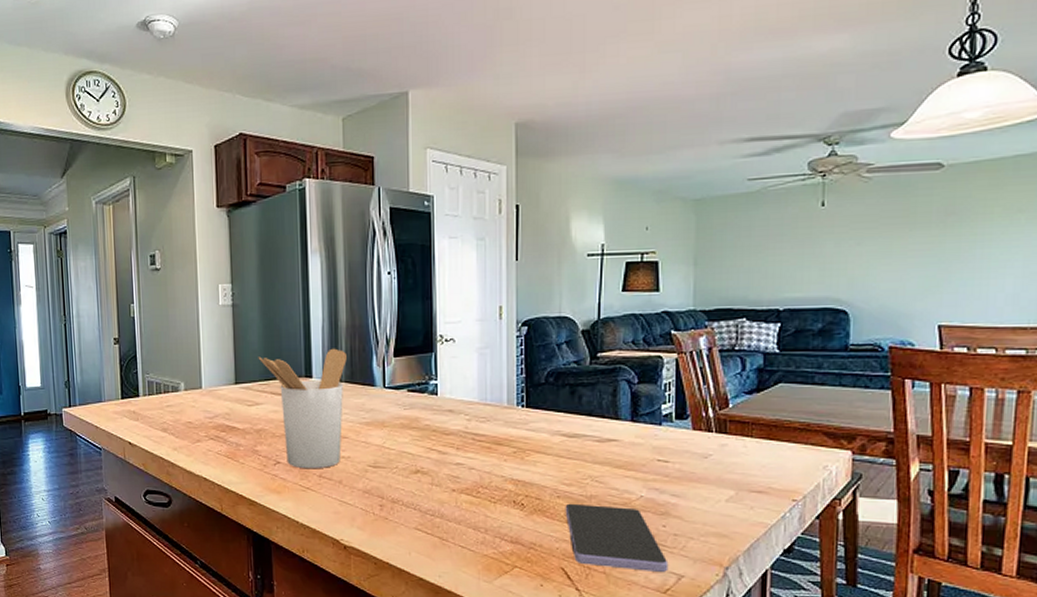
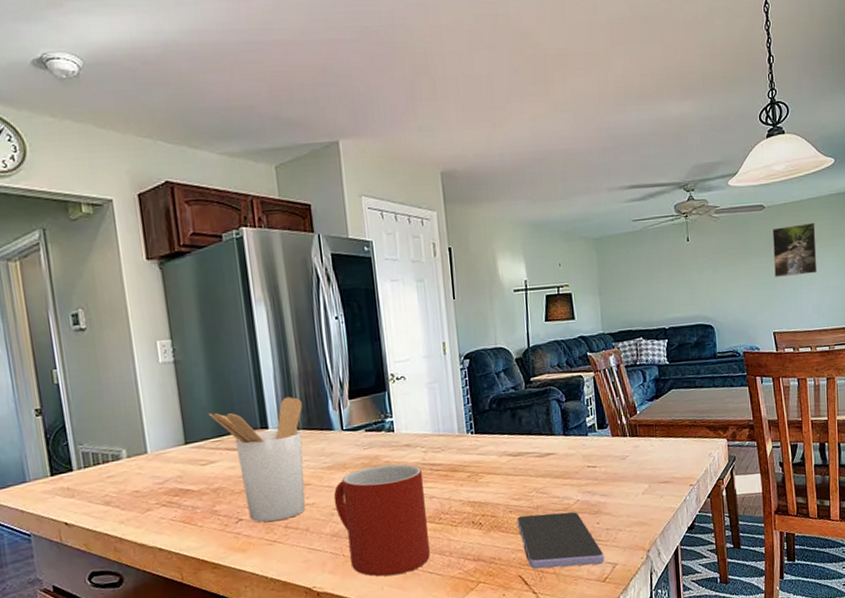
mug: none [369,429,464,543] -> present [333,464,430,577]
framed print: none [949,186,1023,256] -> present [772,222,817,277]

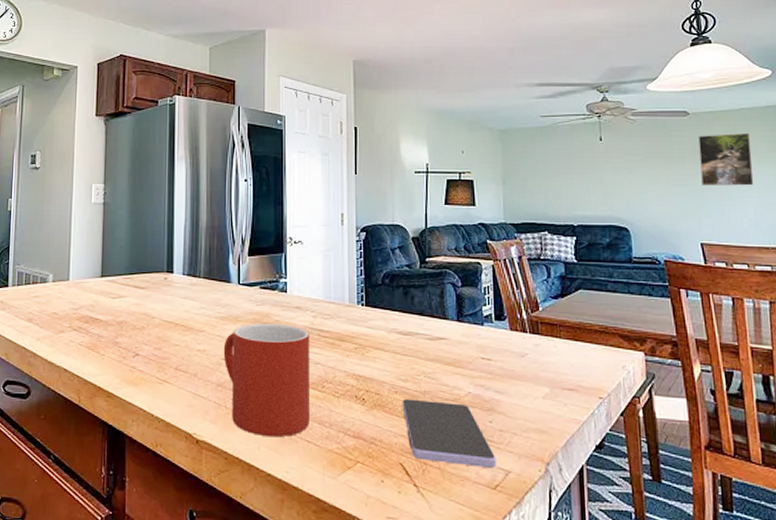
utensil holder: present [208,396,305,522] -> none [124,246,206,362]

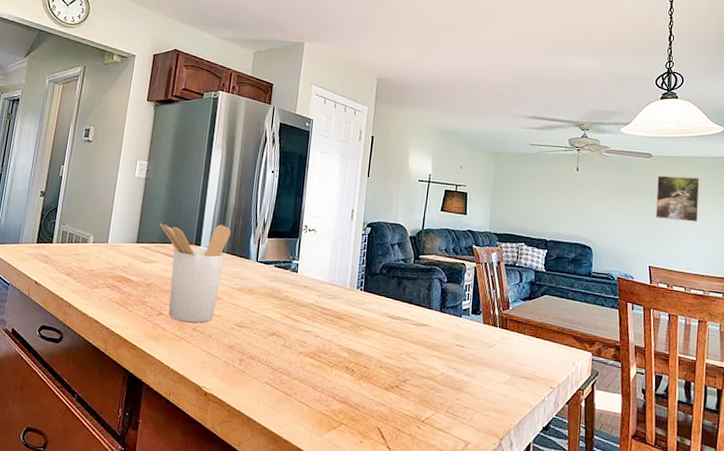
utensil holder: none [124,246,206,362] -> present [159,223,231,323]
mug: present [223,324,310,437] -> none [236,296,314,397]
smartphone: present [402,398,497,469] -> none [385,373,459,439]

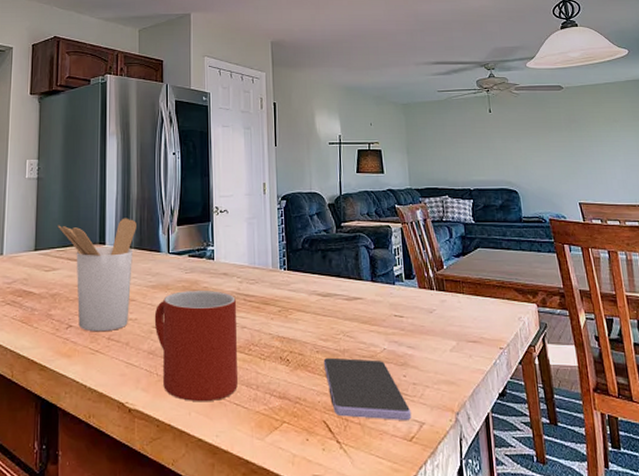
mug: none [236,296,314,397] -> present [154,291,238,402]
smartphone: none [385,373,459,439] -> present [323,357,412,421]
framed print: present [656,175,700,222] -> none [572,104,620,151]

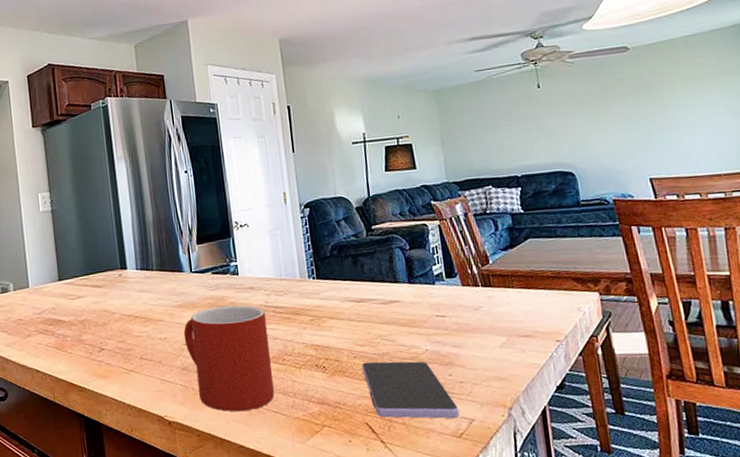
utensil holder: present [57,218,136,332] -> none [77,241,159,353]

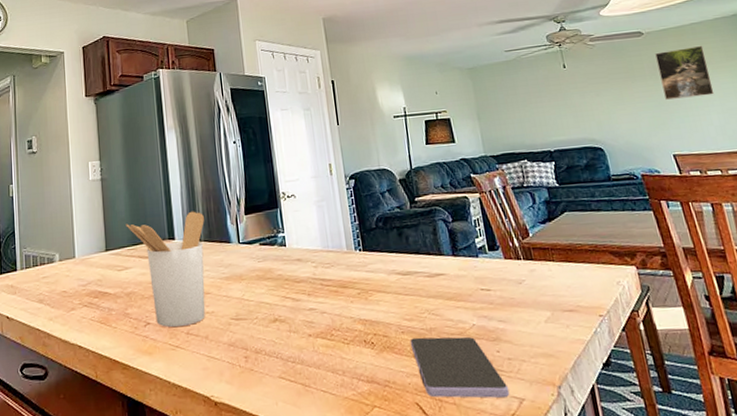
utensil holder: none [77,241,159,353] -> present [125,211,206,328]
mug: present [183,305,275,412] -> none [231,277,323,391]
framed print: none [640,60,702,120] -> present [655,45,714,100]

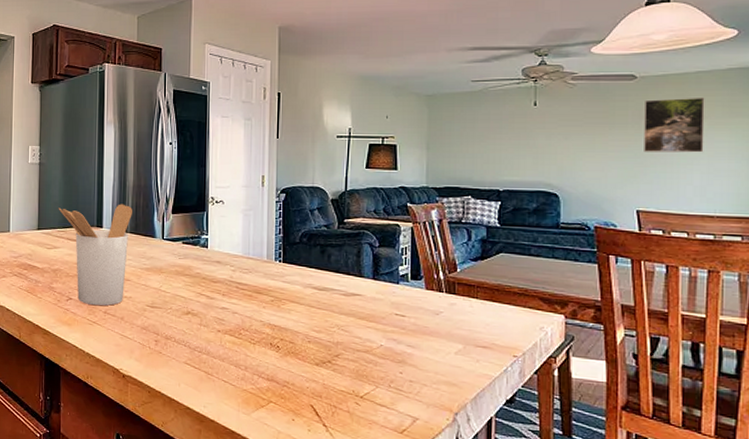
smartphone: present [410,336,510,399] -> none [314,348,405,415]

